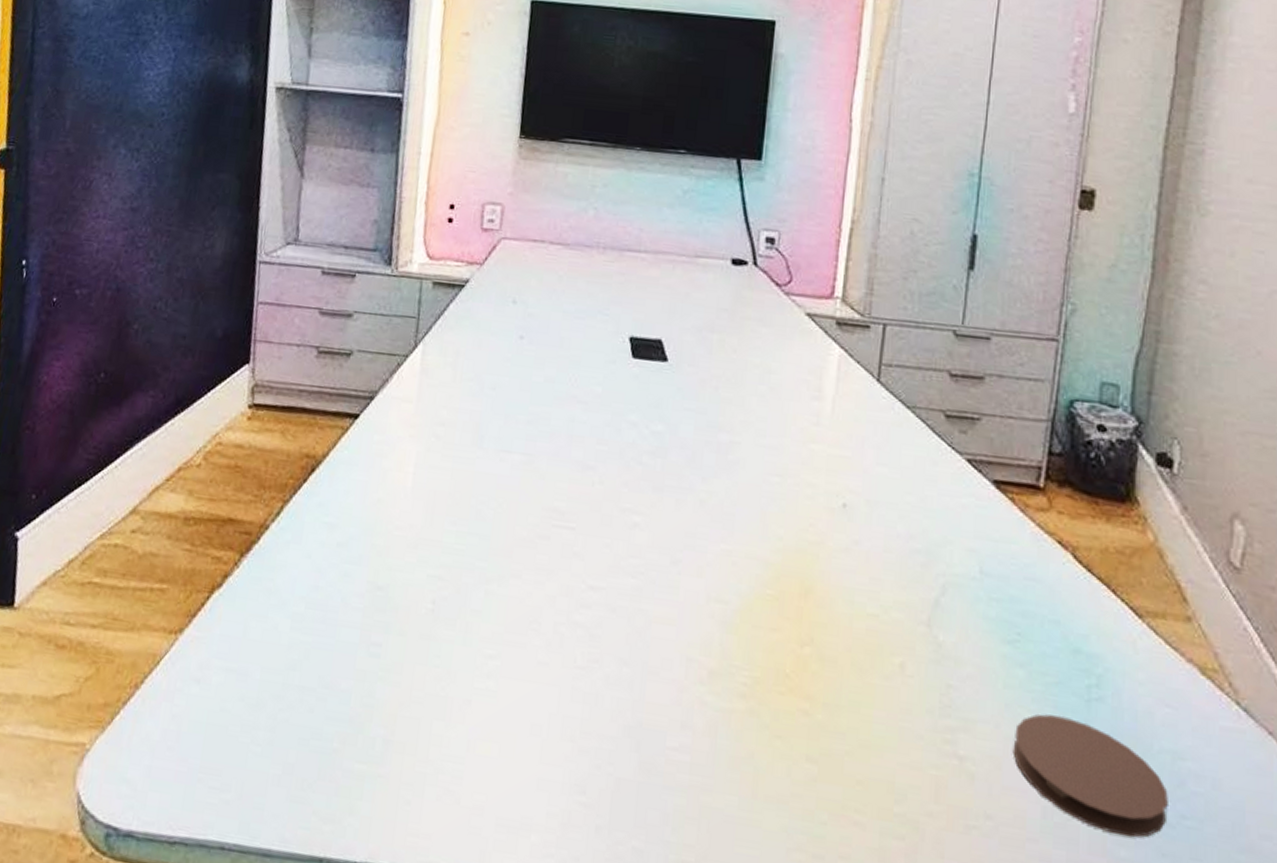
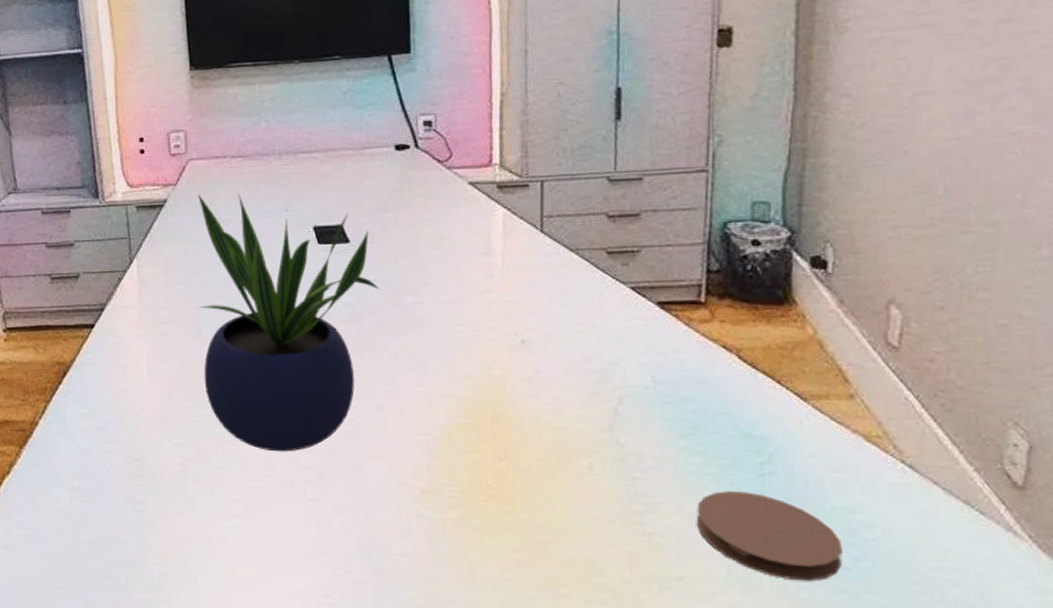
potted plant: none [476,278,693,603] -> present [198,193,379,452]

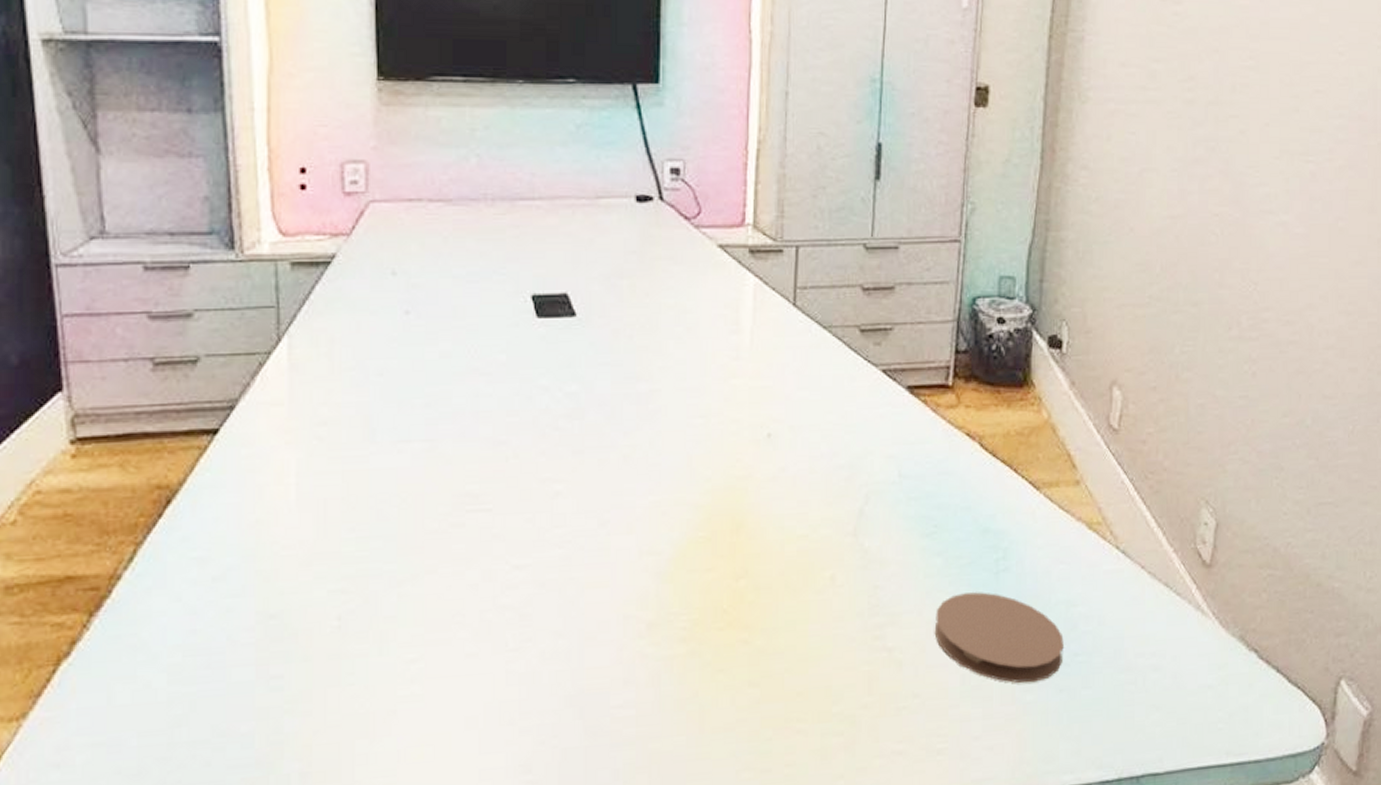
potted plant: present [198,193,379,452] -> none [373,247,609,591]

